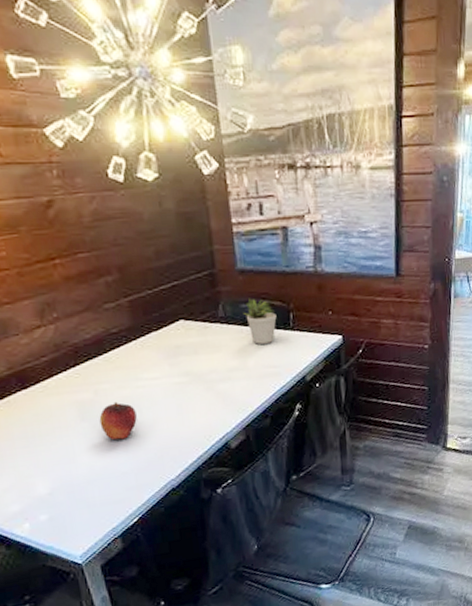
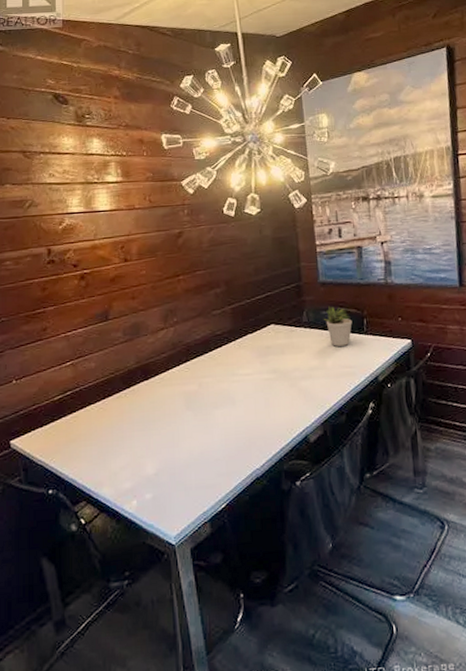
fruit: present [99,401,137,440] -> none [201,394,231,428]

